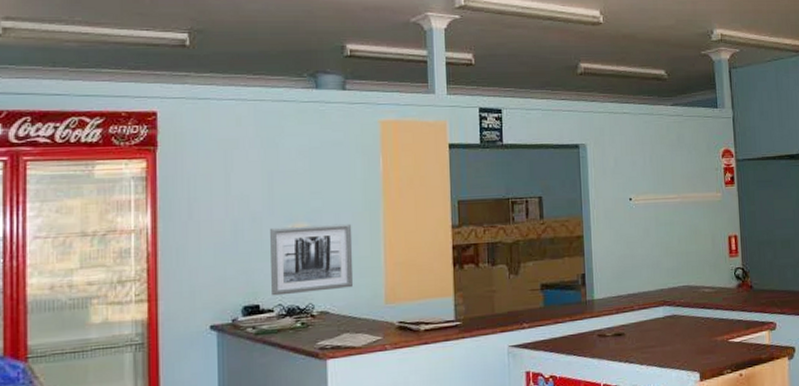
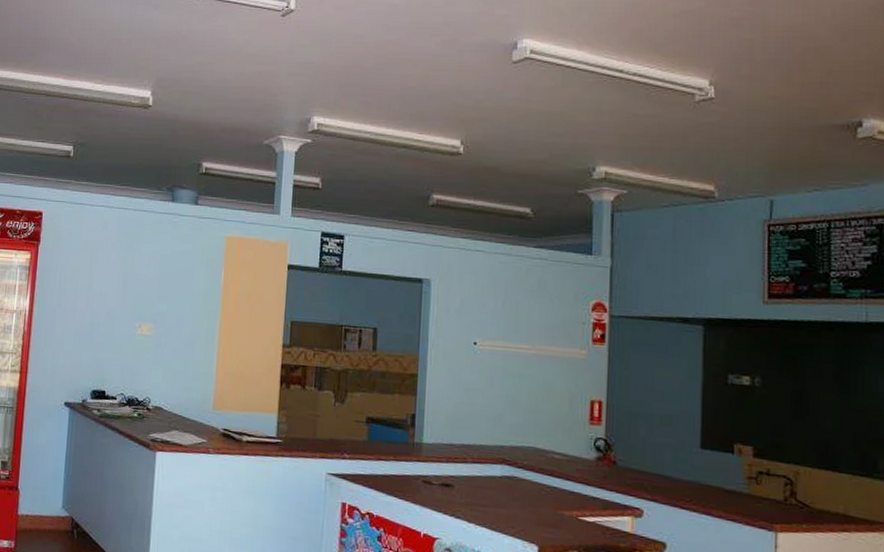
wall art: present [270,223,354,296] -> none [116,323,191,389]

